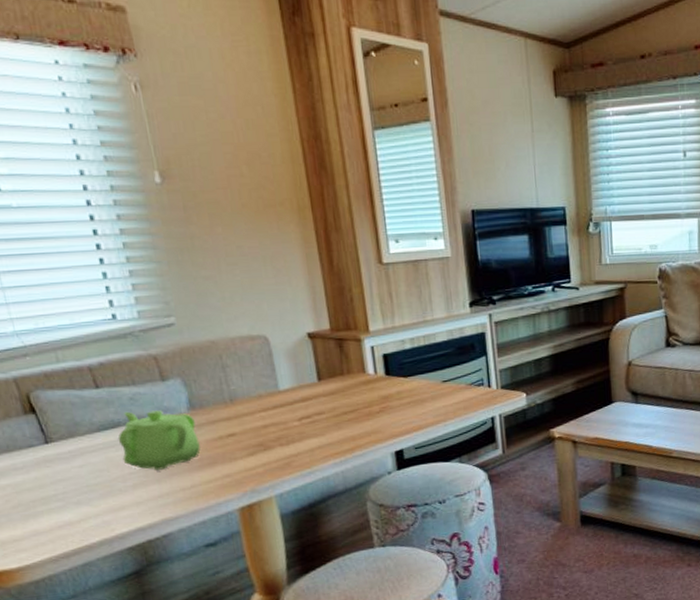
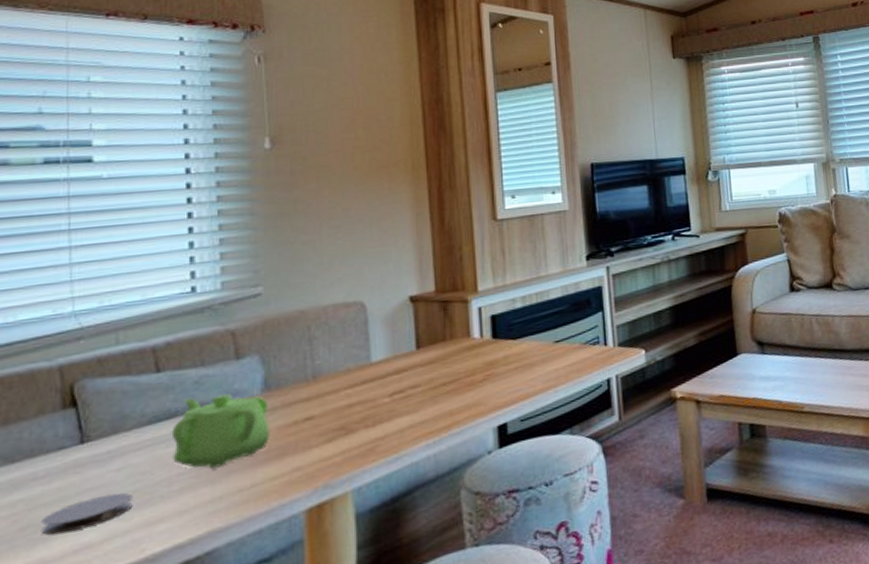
coaster: none [28,484,98,513] -> present [41,493,133,535]

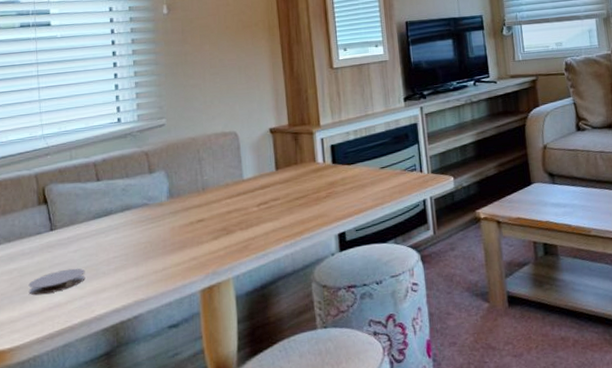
teapot: present [171,394,269,468] -> none [108,199,174,254]

